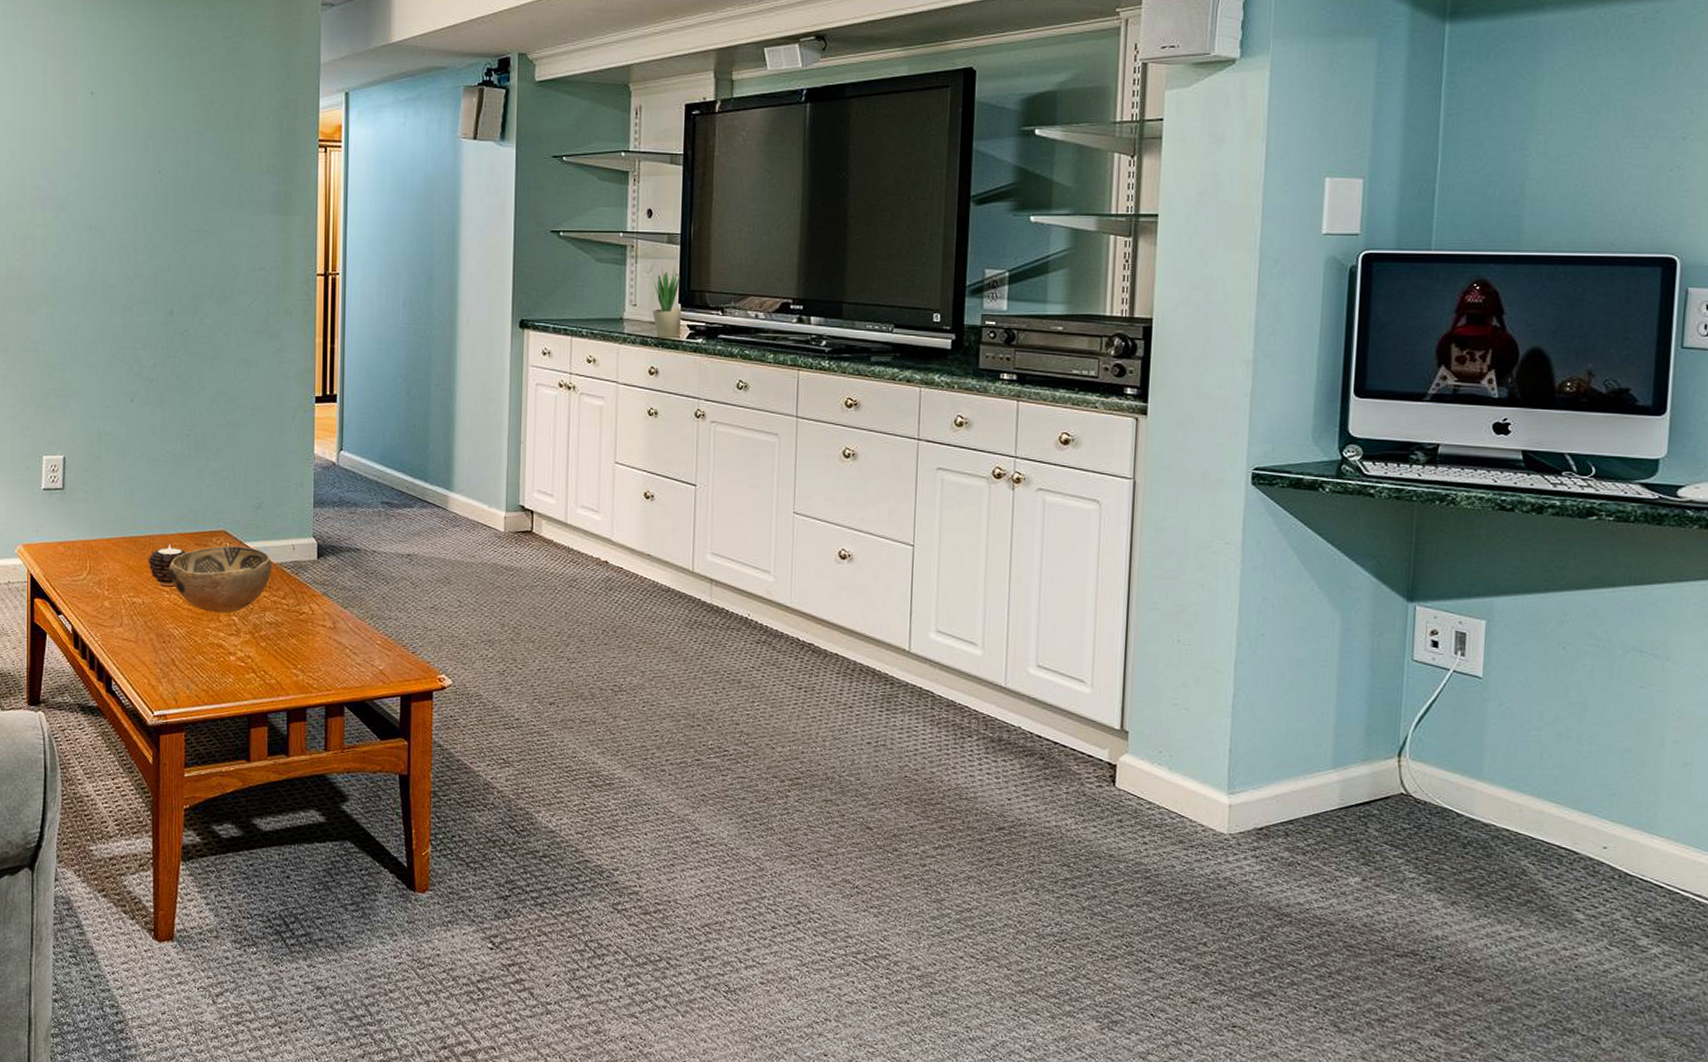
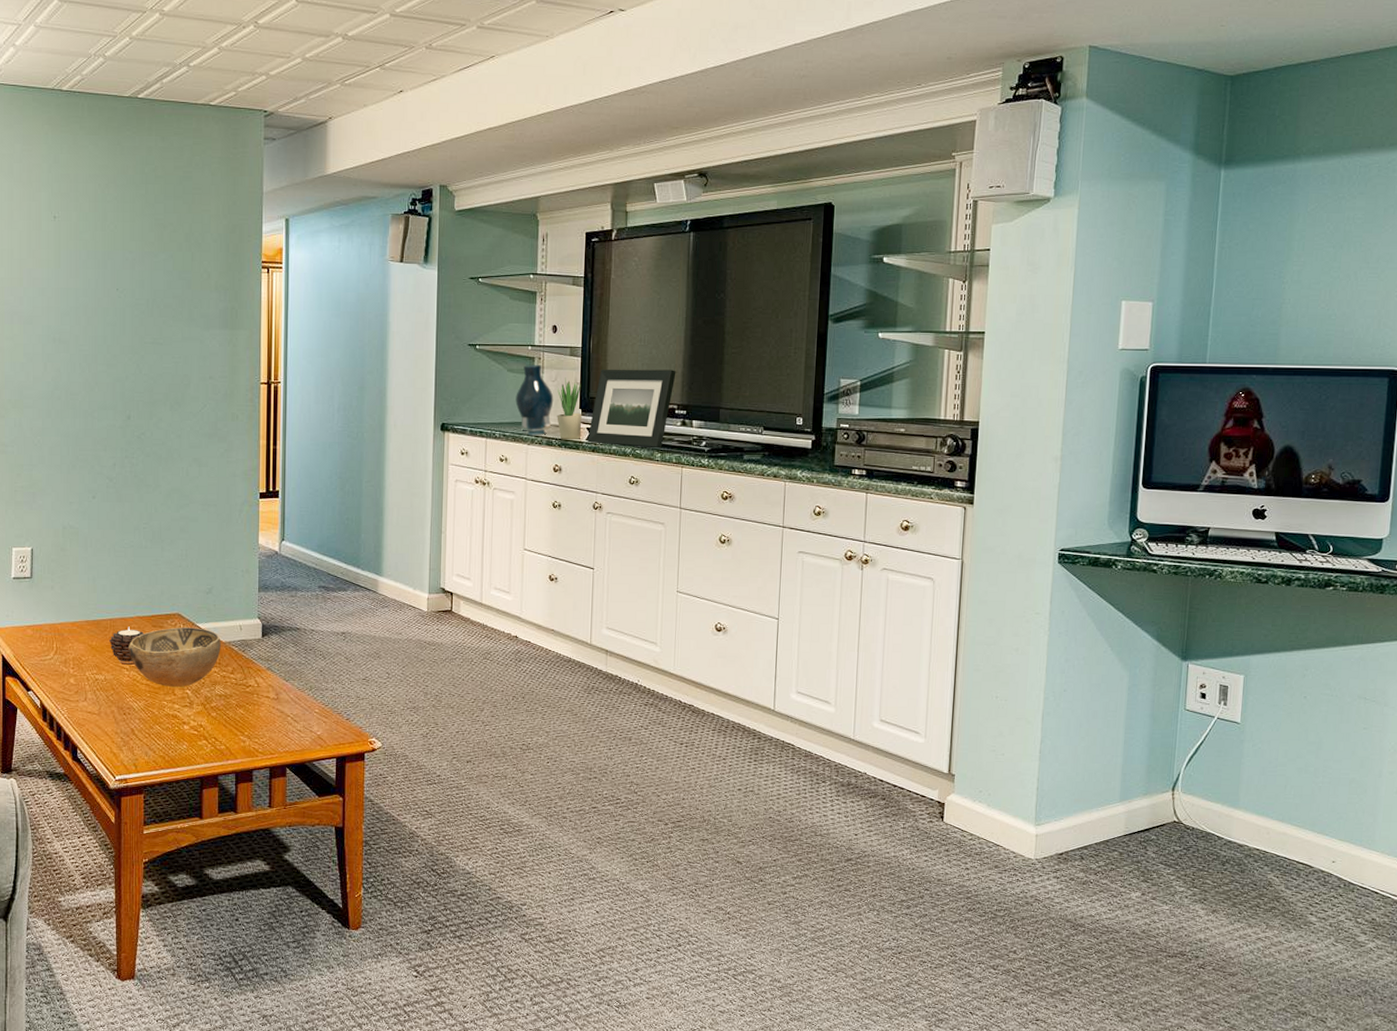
vase: none [605,254,649,334] -> present [515,365,554,436]
picture frame: none [688,258,791,349] -> present [587,369,676,449]

